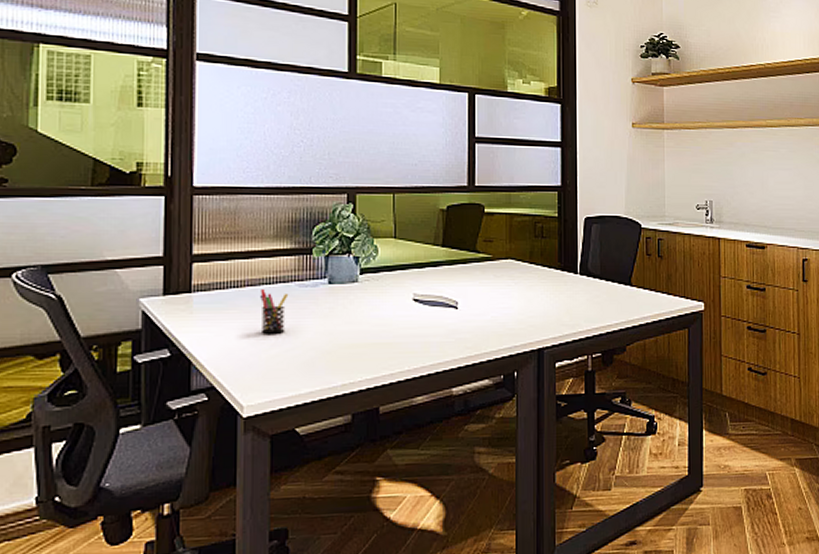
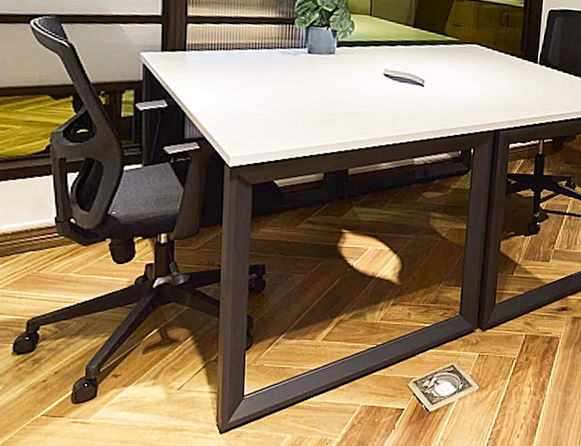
pen holder: present [260,288,289,334] -> none [247,52,272,95]

